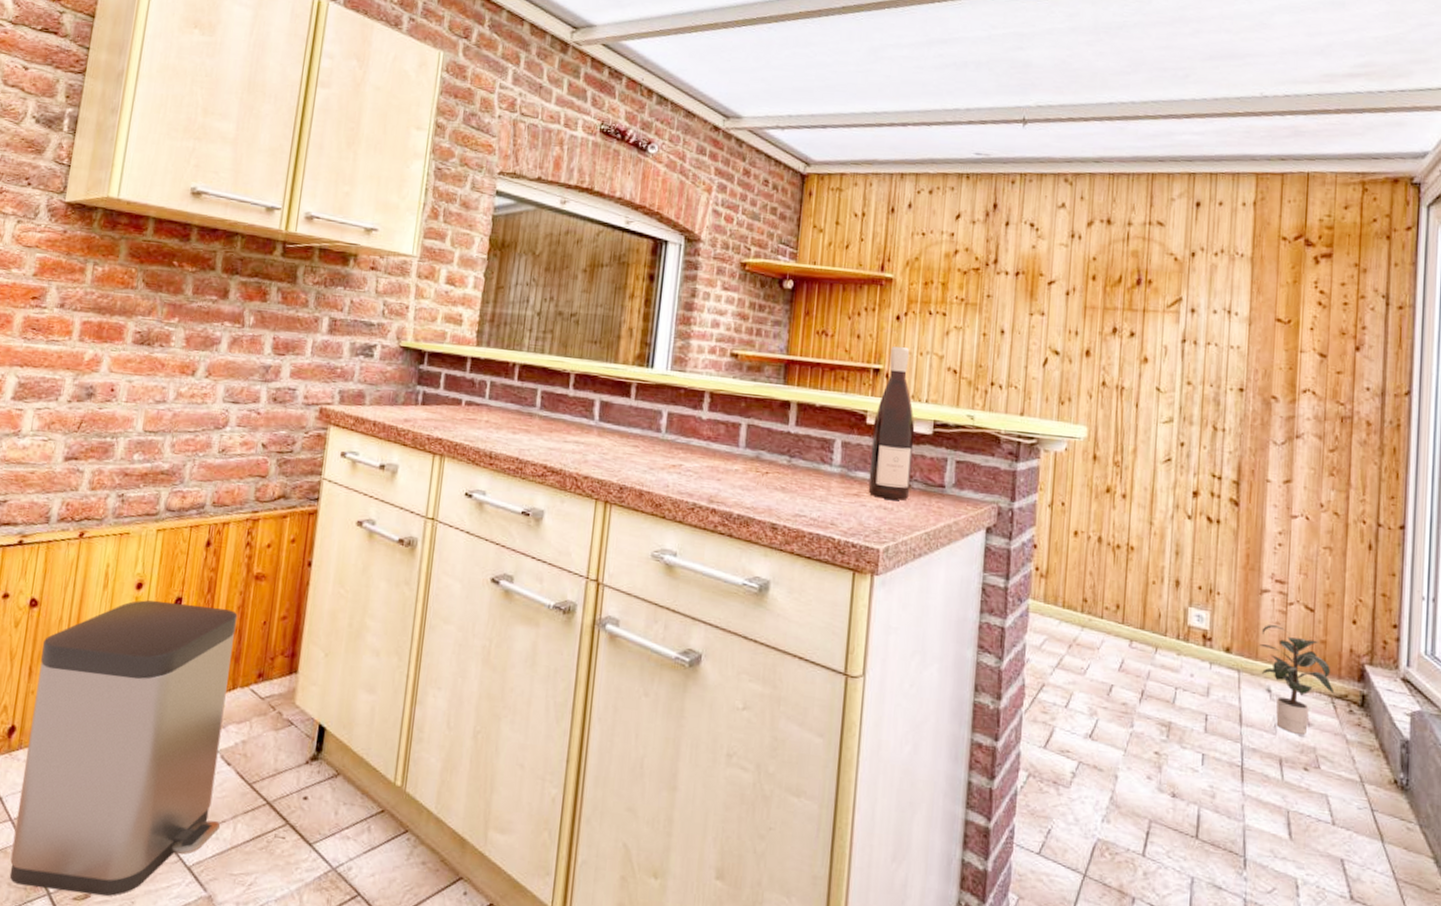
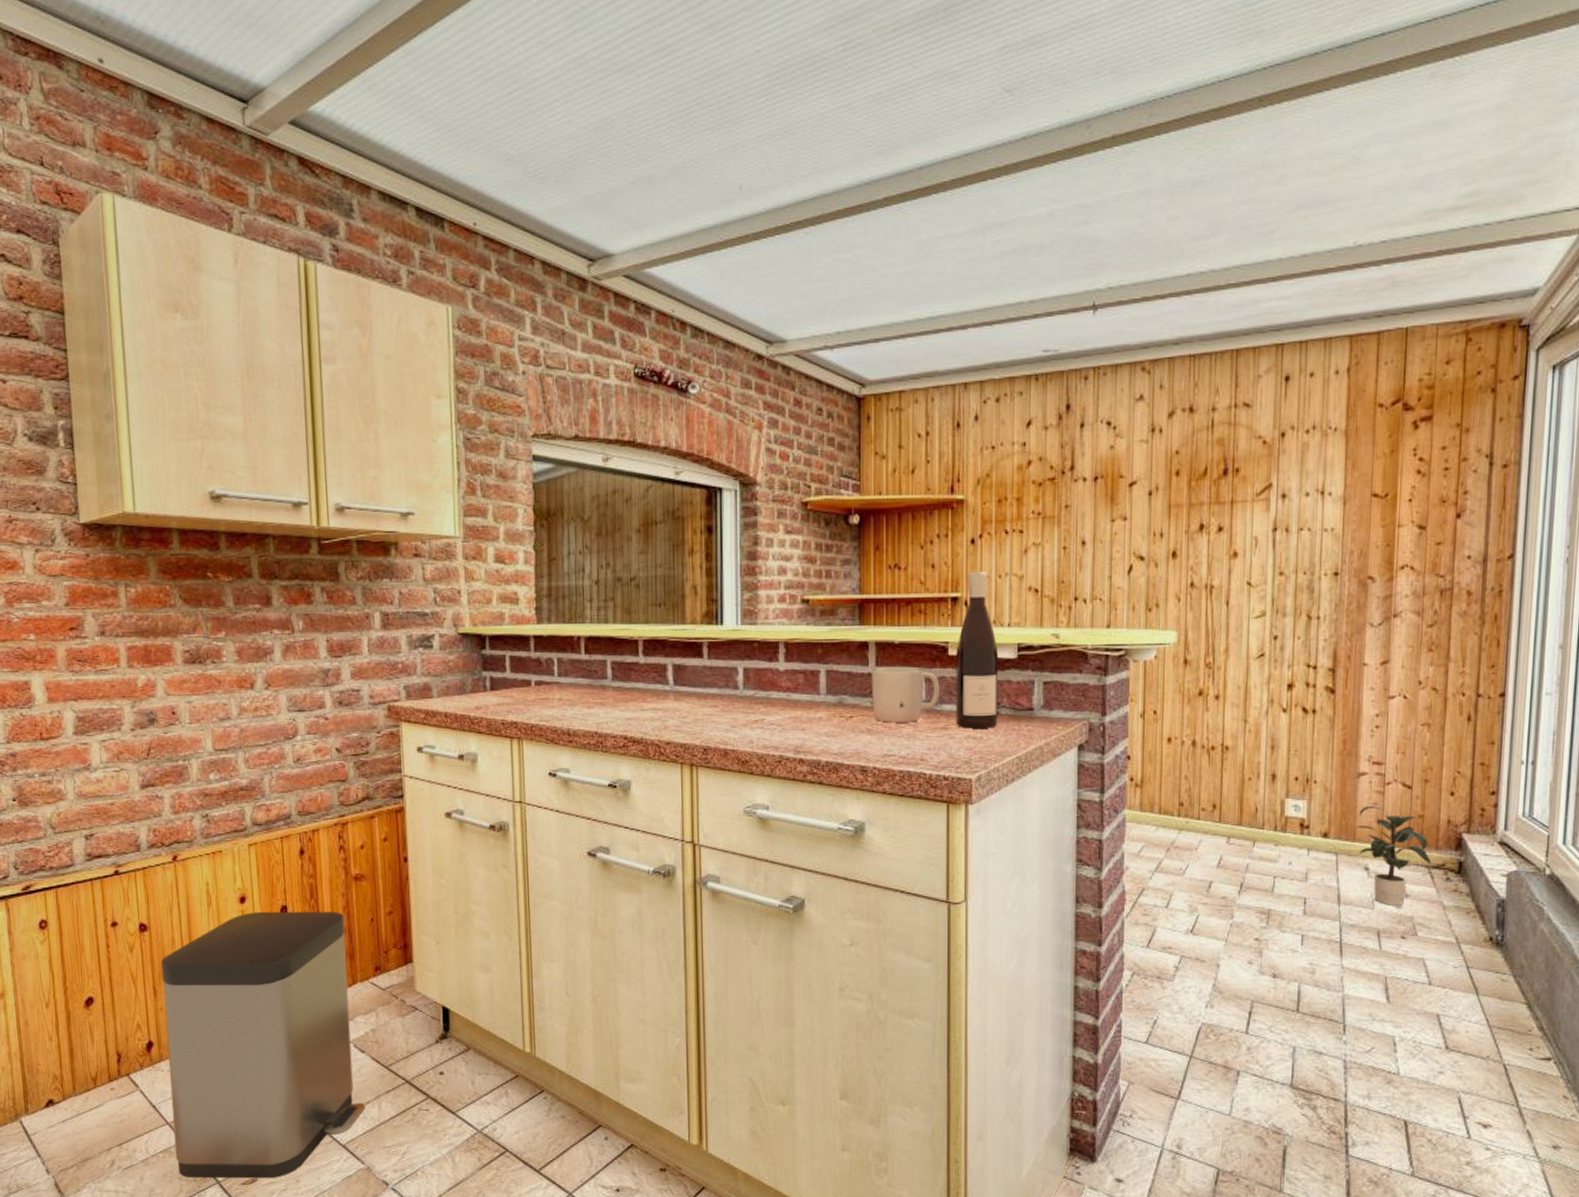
mug: none [788,427,856,486] -> present [872,666,940,723]

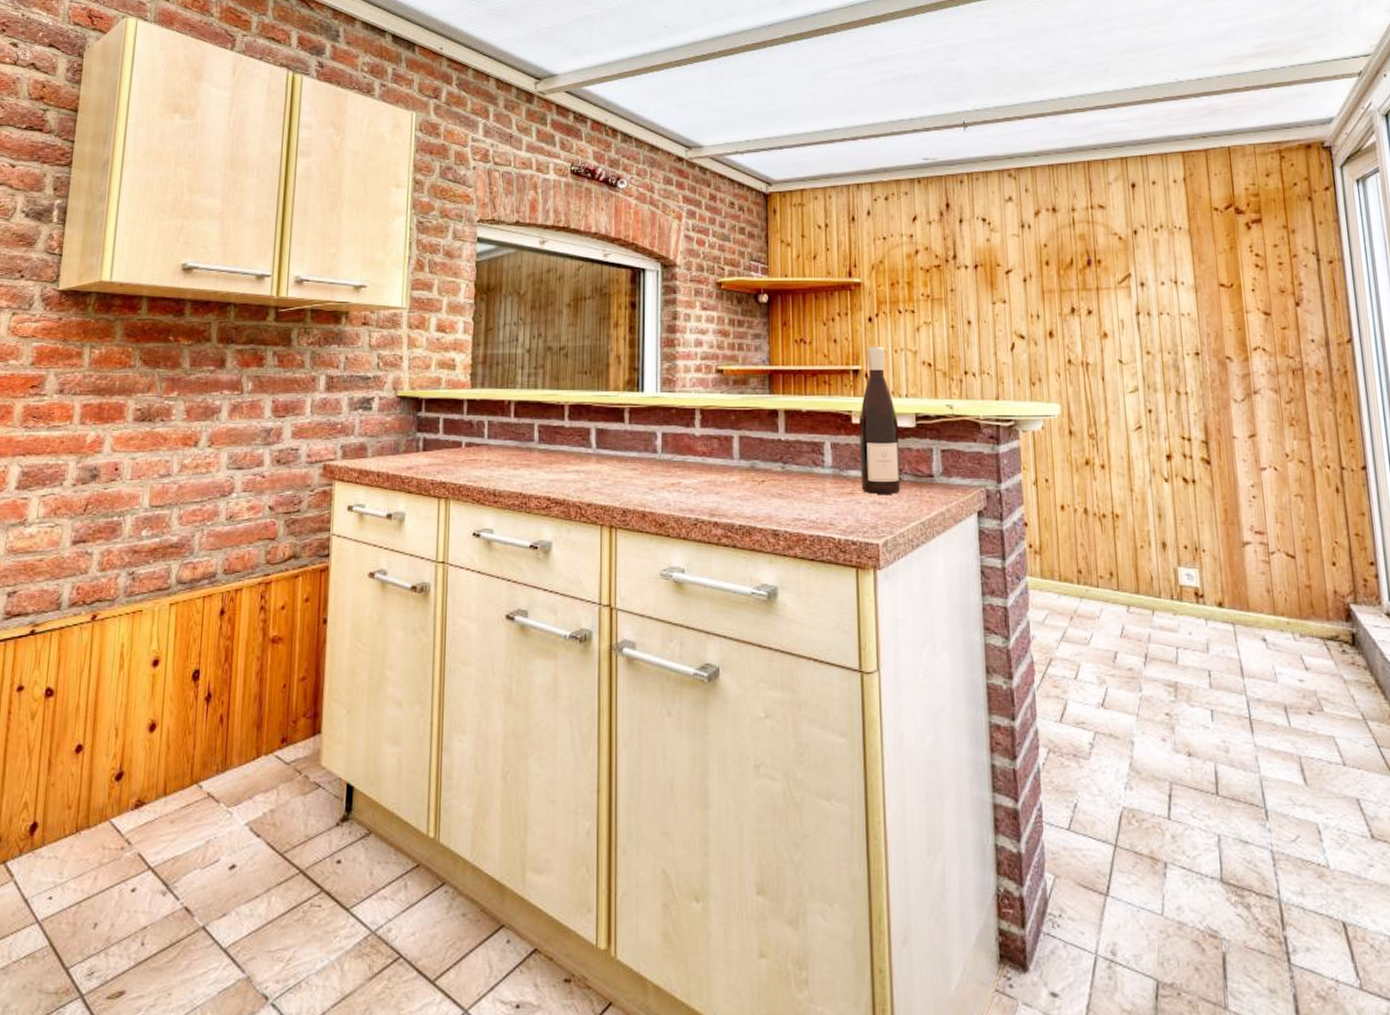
pedal bin: present [160,911,366,1179] -> none [39,675,257,991]
mug: present [872,666,940,723] -> none [781,433,846,487]
potted plant: present [1357,806,1432,906] -> none [1249,576,1326,679]

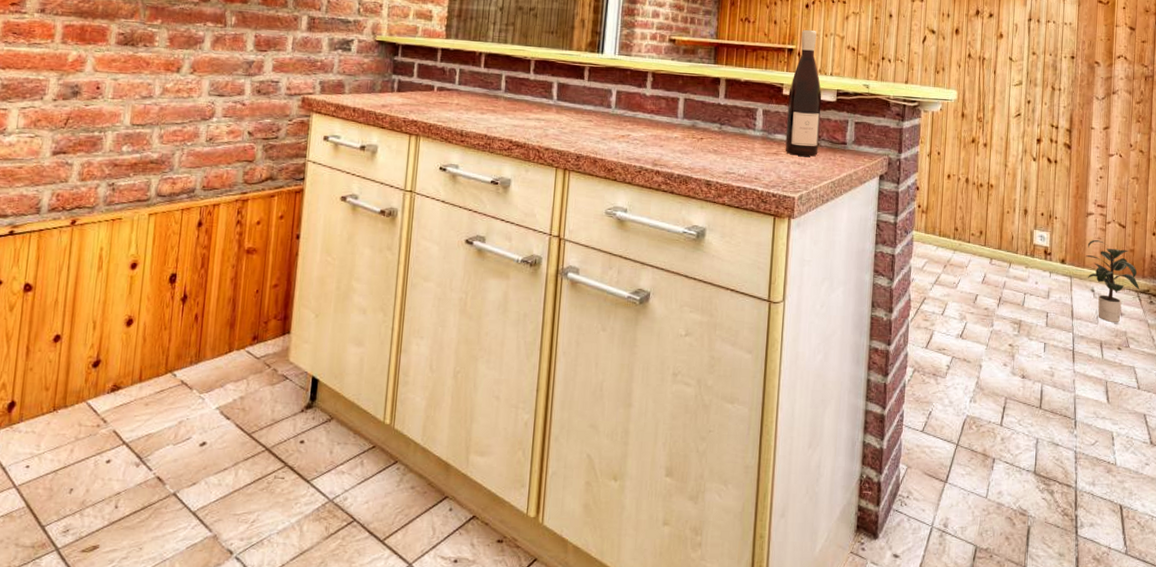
potted plant: none [1249,576,1326,679] -> present [1086,240,1140,322]

